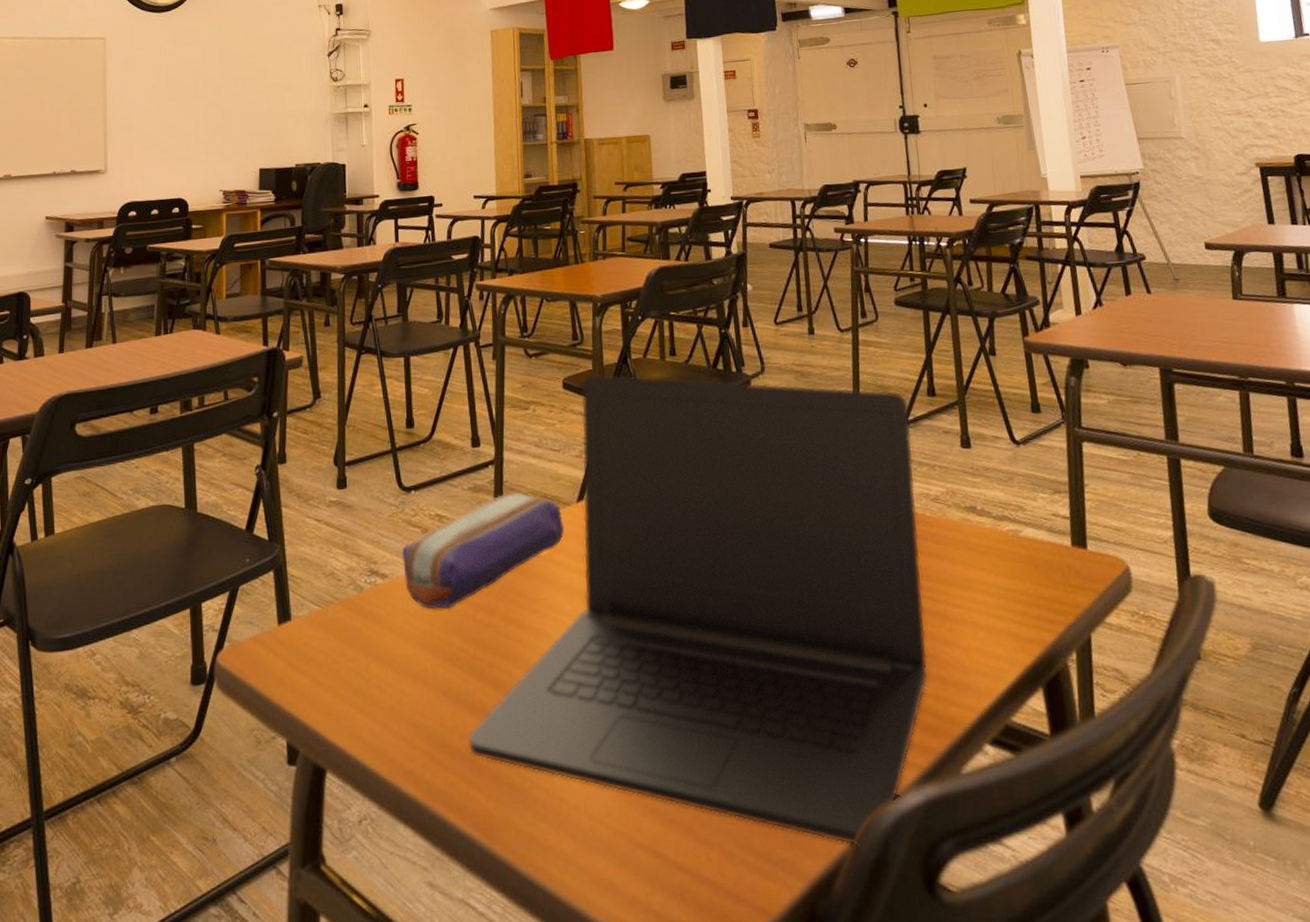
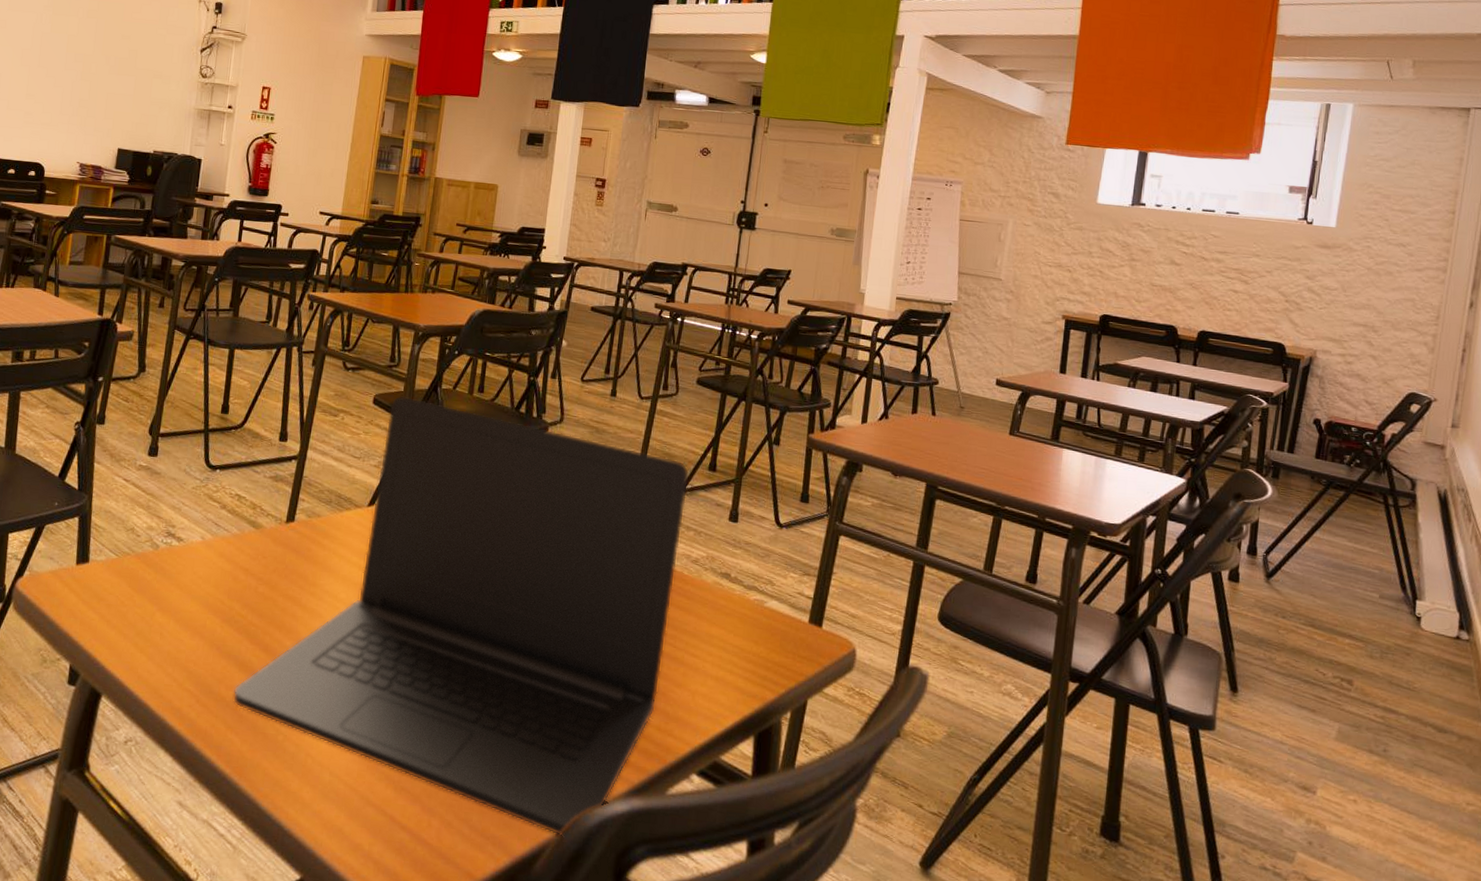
pencil case: present [401,492,565,610] -> none [198,486,353,578]

